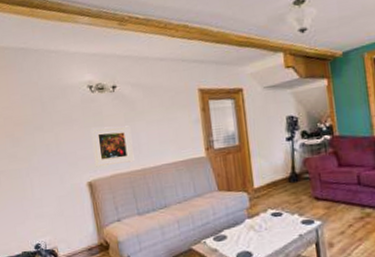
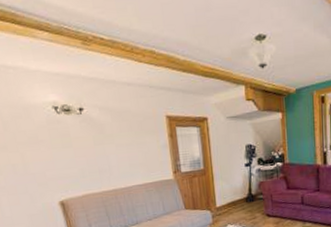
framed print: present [90,125,135,168] -> none [59,148,106,188]

